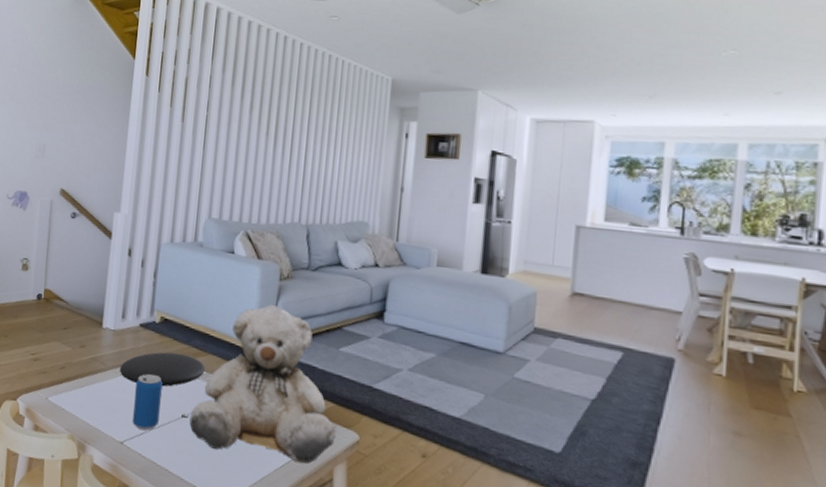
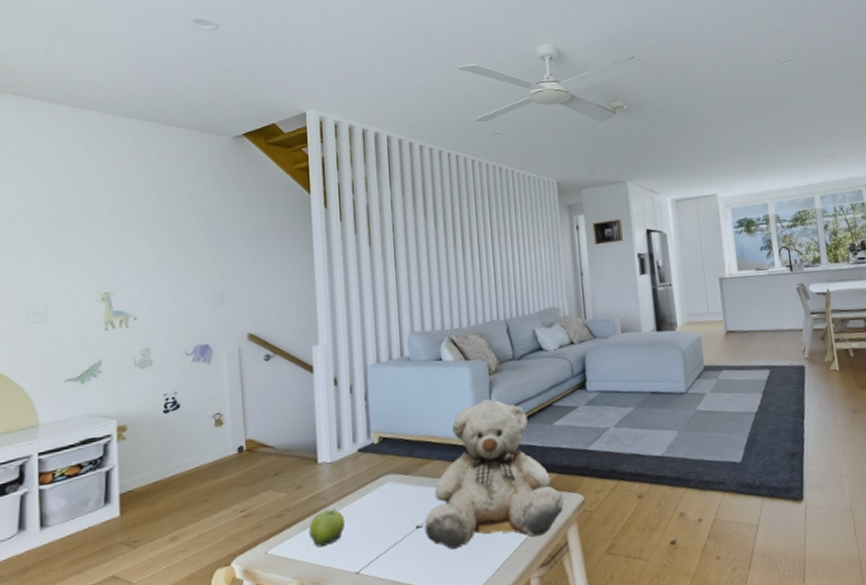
fruit: none [85,374,118,409] -> present [309,508,346,548]
plate: present [119,352,206,387] -> none [343,467,433,509]
beverage can: present [132,374,163,430] -> none [364,495,394,553]

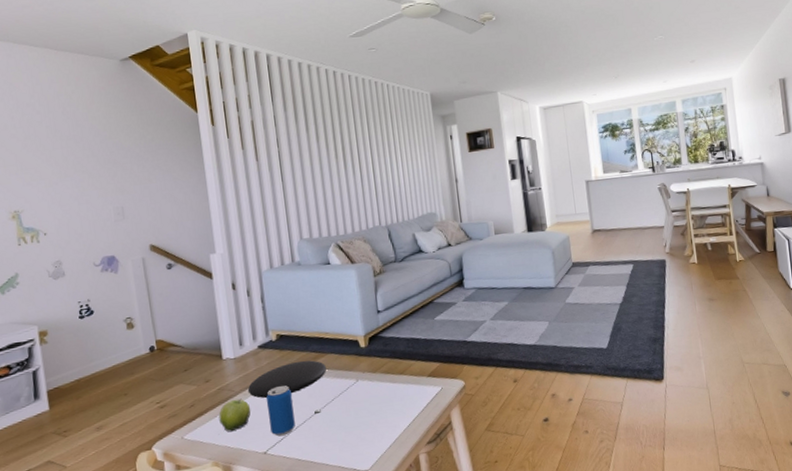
plate: none [343,467,433,509] -> present [247,360,327,398]
beverage can: none [364,495,394,553] -> present [266,385,295,436]
teddy bear: present [424,398,564,549] -> none [322,297,447,431]

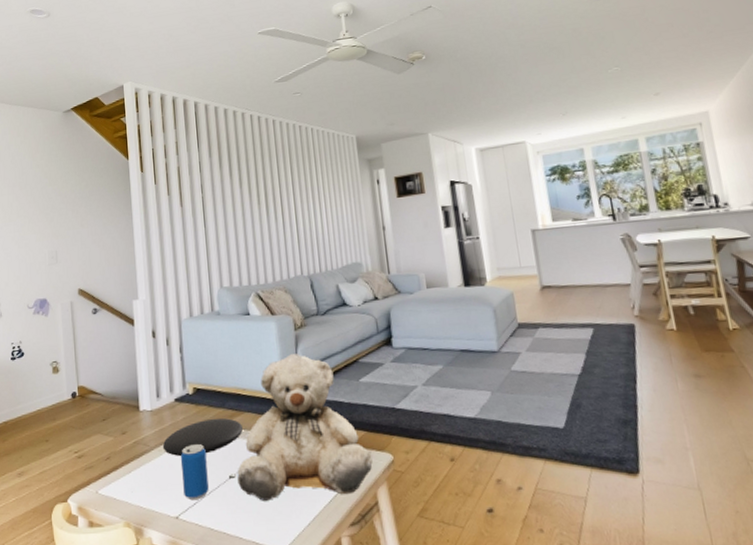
fruit: present [219,398,251,433] -> none [133,454,165,491]
teddy bear: none [322,297,447,431] -> present [237,353,373,501]

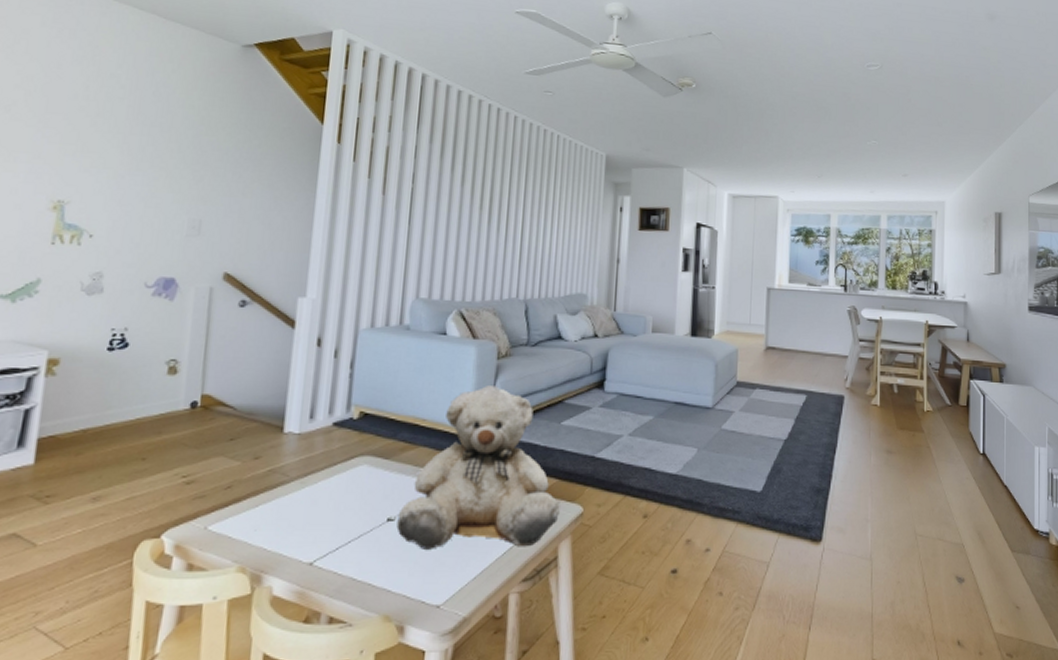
plate: present [162,418,244,456] -> none [306,450,416,491]
beverage can: present [181,444,209,499] -> none [325,479,363,543]

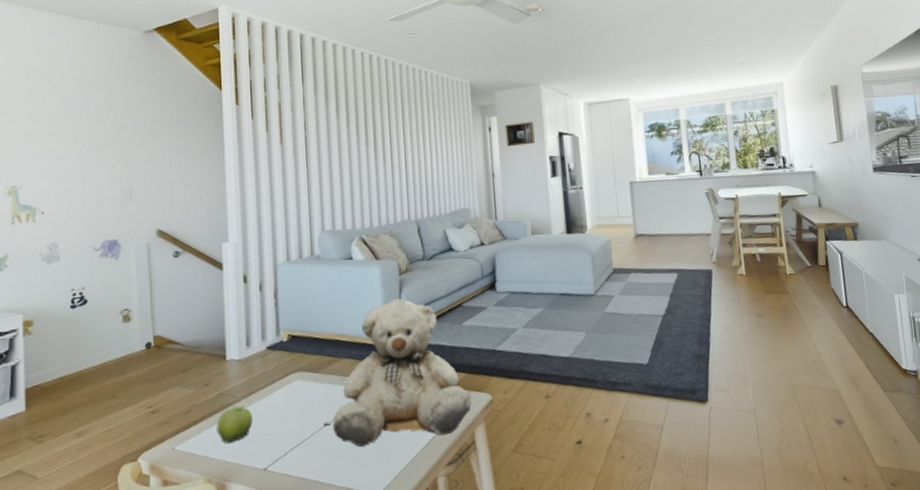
fruit: none [260,487,306,530] -> present [216,405,253,444]

